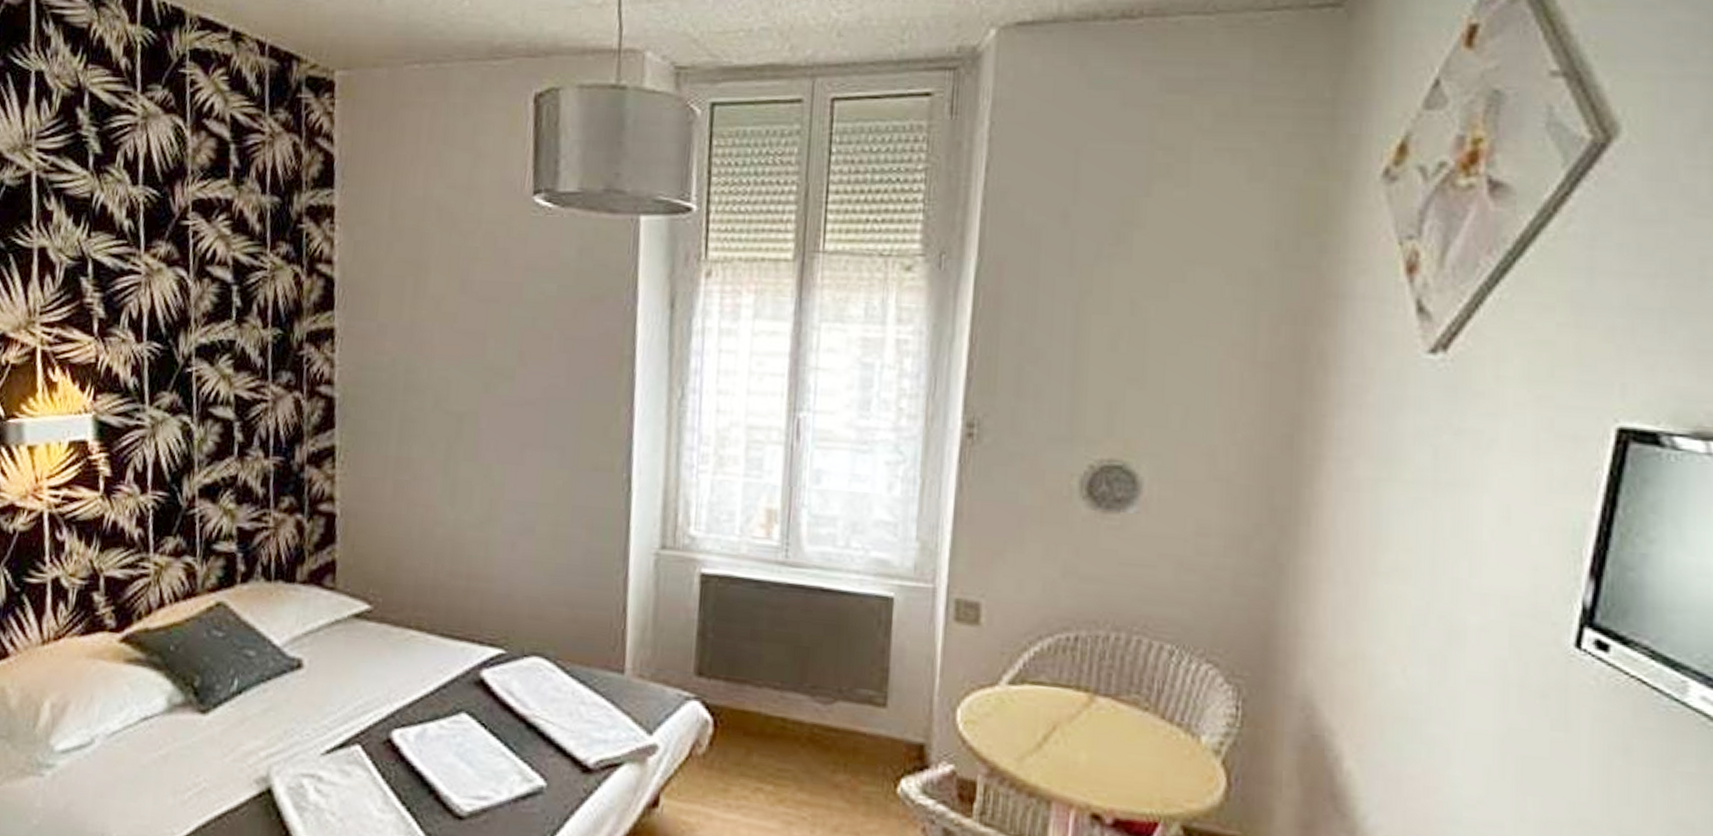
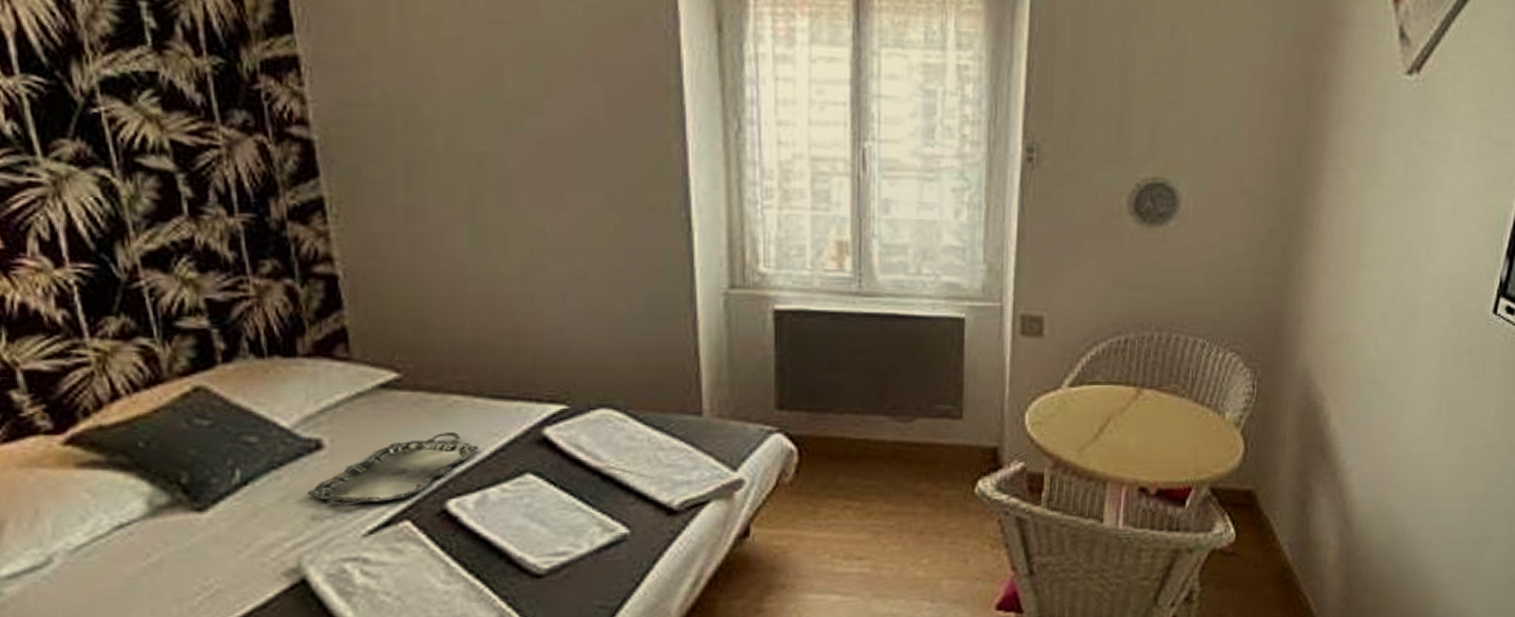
serving tray: none [284,664,426,724] -> present [307,431,480,506]

